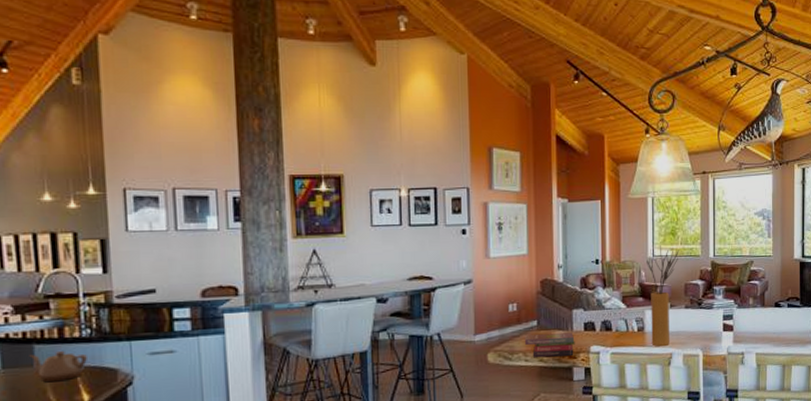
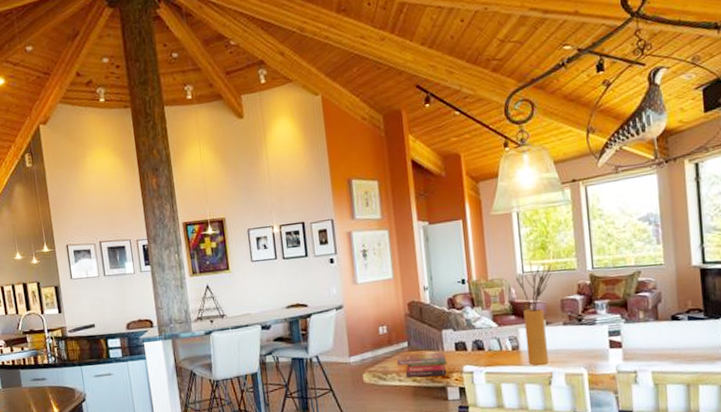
teapot: present [29,351,87,383] -> none [18,375,54,399]

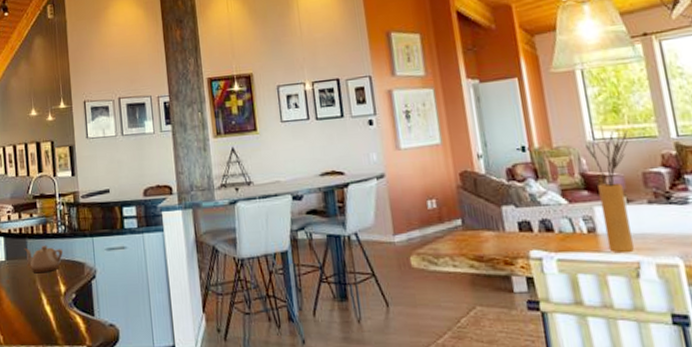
teapot: none [18,375,54,399] -> present [24,246,63,274]
books: present [396,353,447,378] -> none [448,233,511,263]

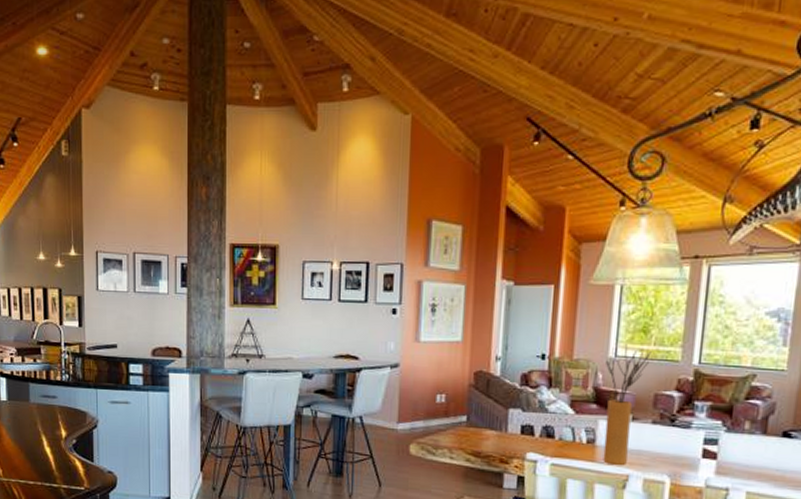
teapot: present [24,246,63,274] -> none [26,391,65,417]

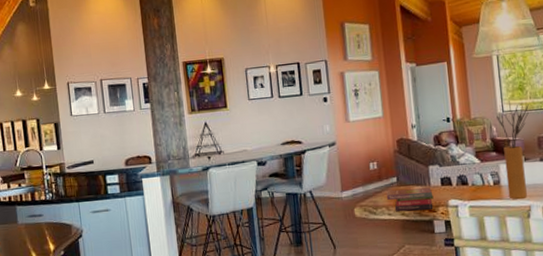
books: none [450,429,509,460] -> present [386,187,434,212]

